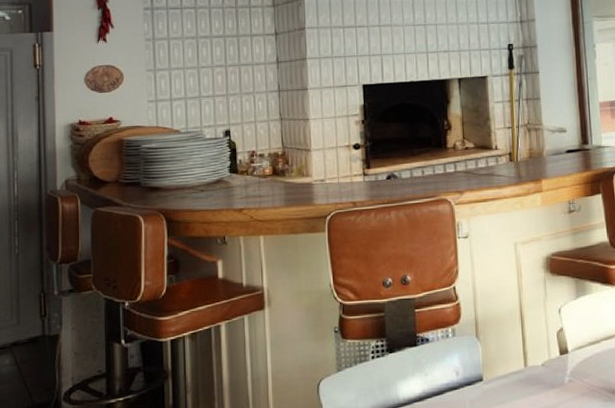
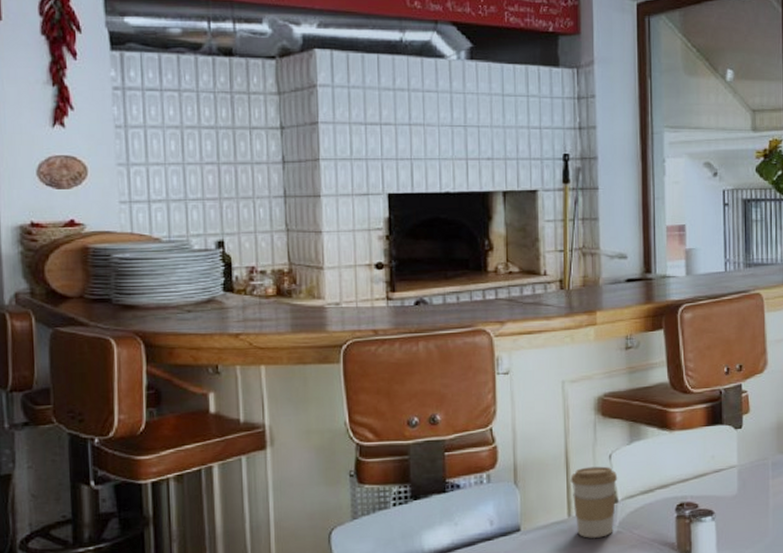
coffee cup: none [525,319,568,387] -> present [570,466,618,538]

